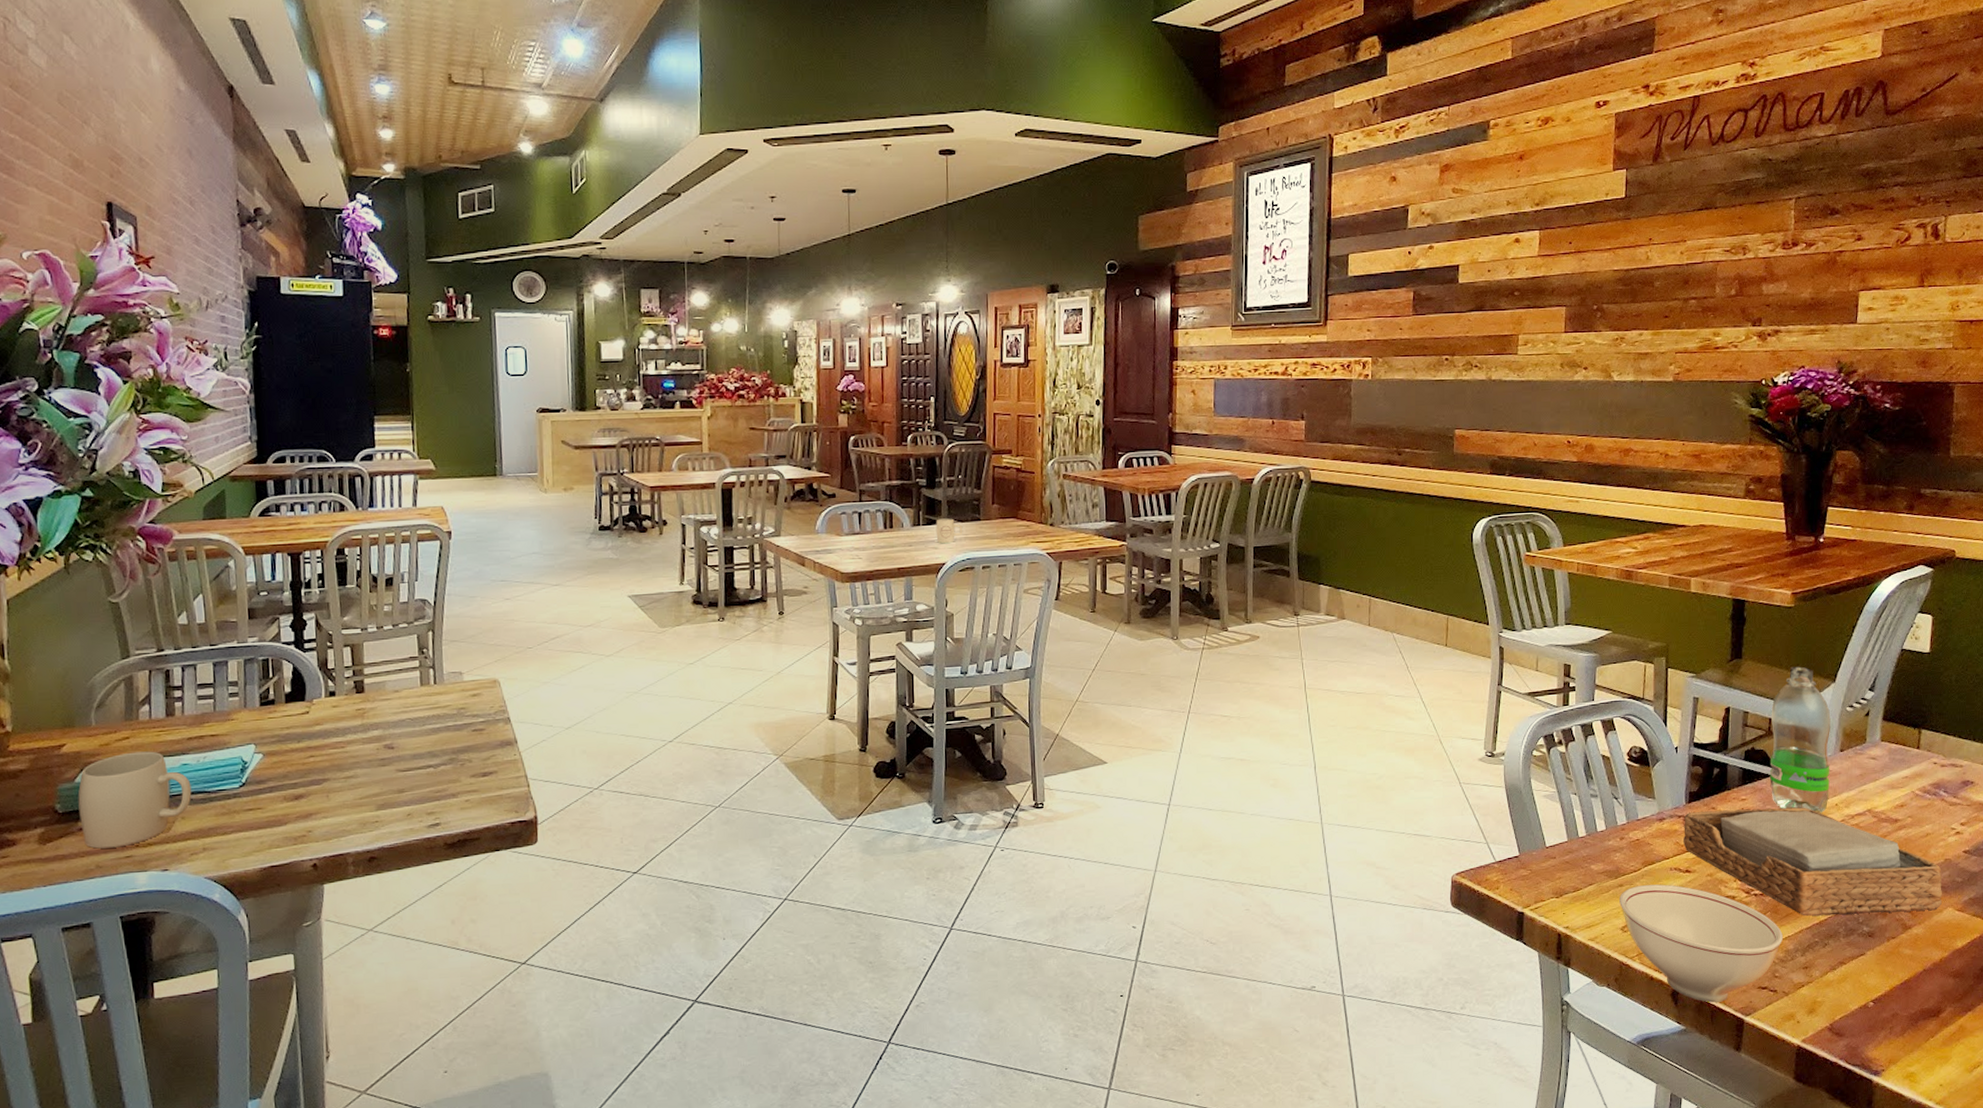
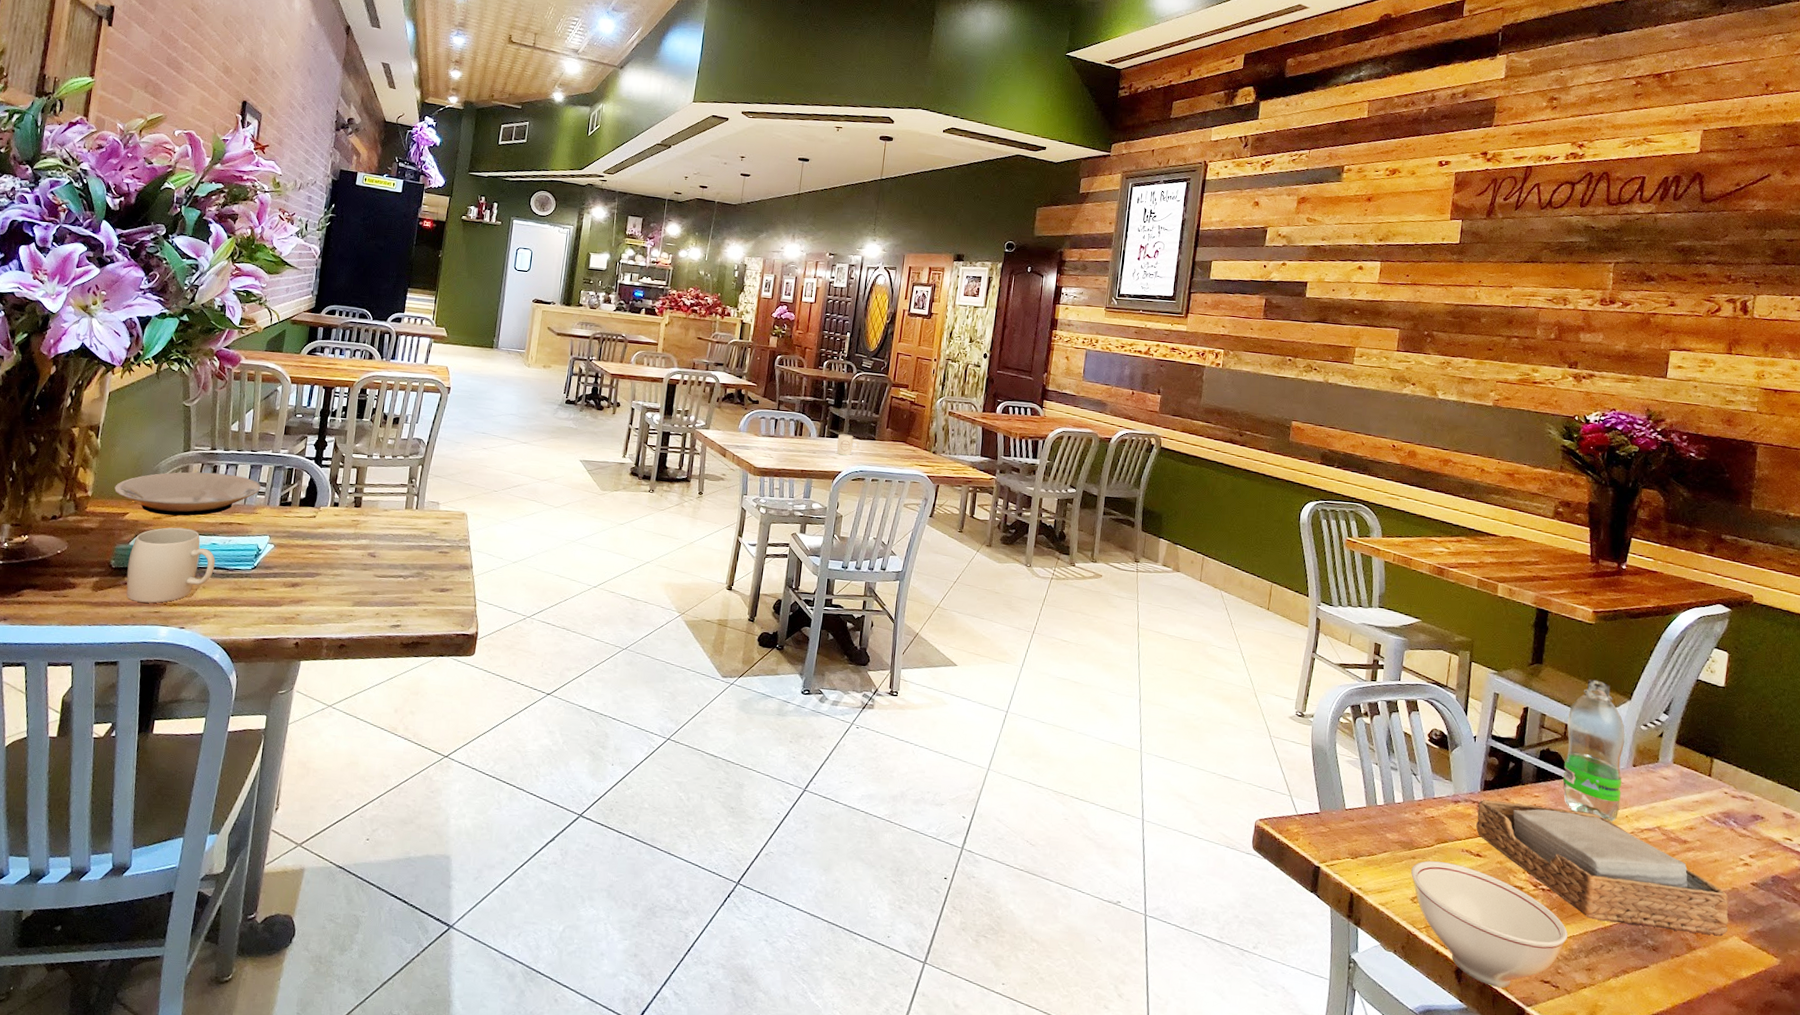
plate: none [40,677,232,740] -> present [114,471,261,516]

